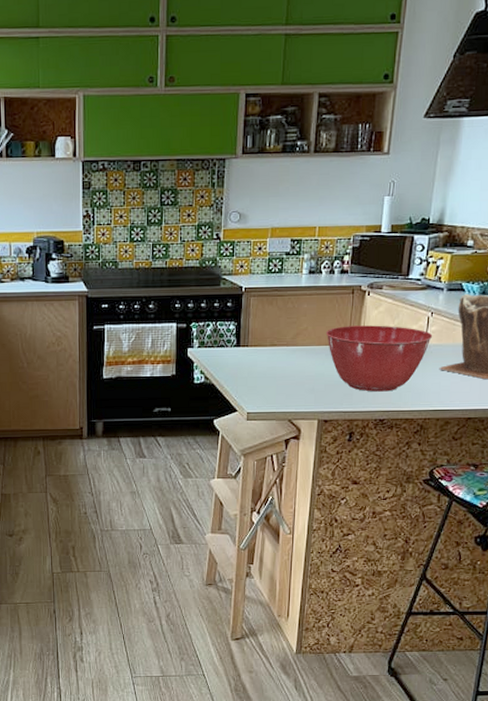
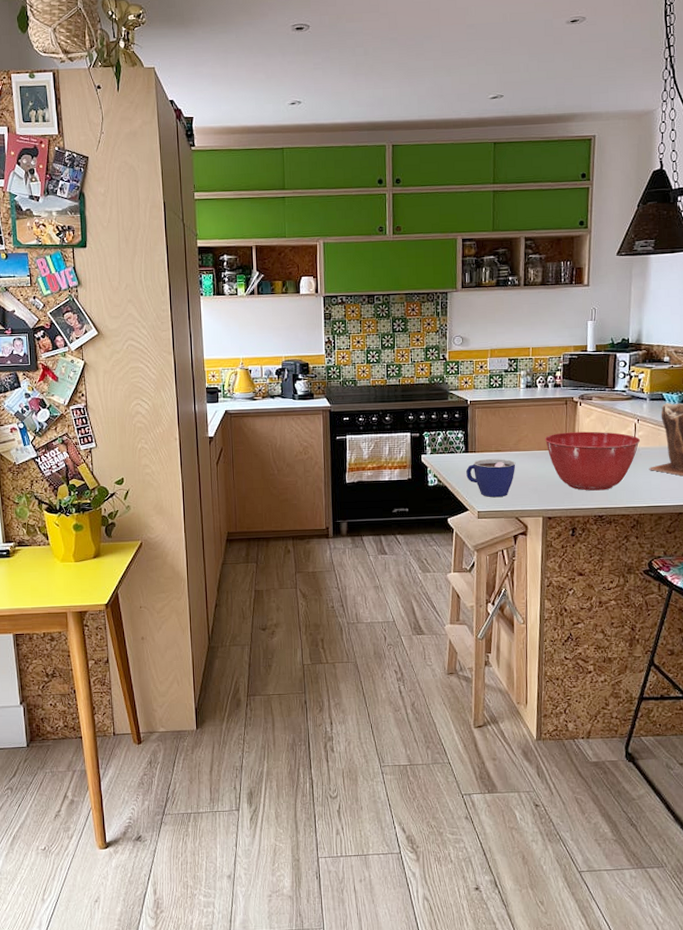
cup: none [237,354,292,398] -> present [466,459,516,498]

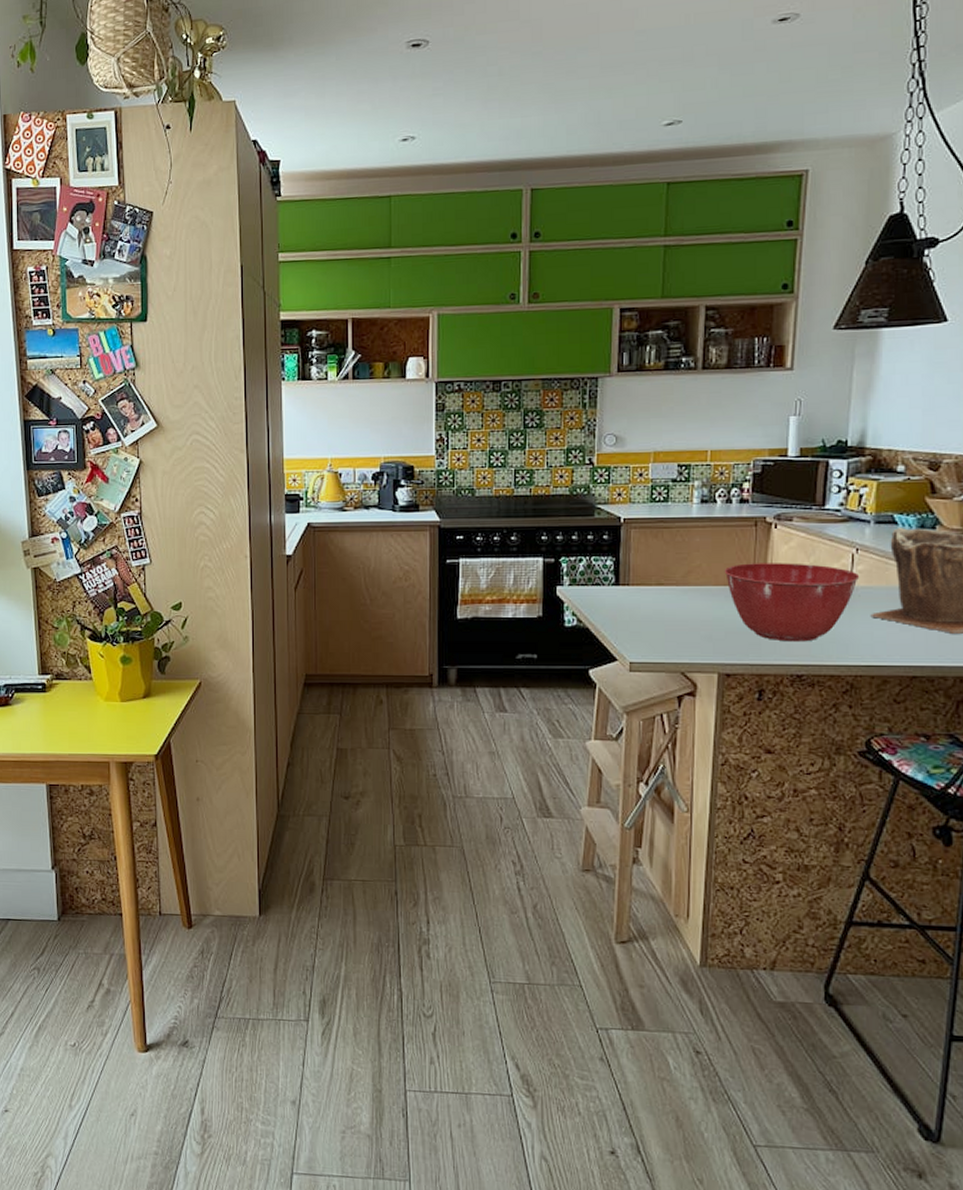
cup: present [466,459,516,498] -> none [616,595,684,646]

